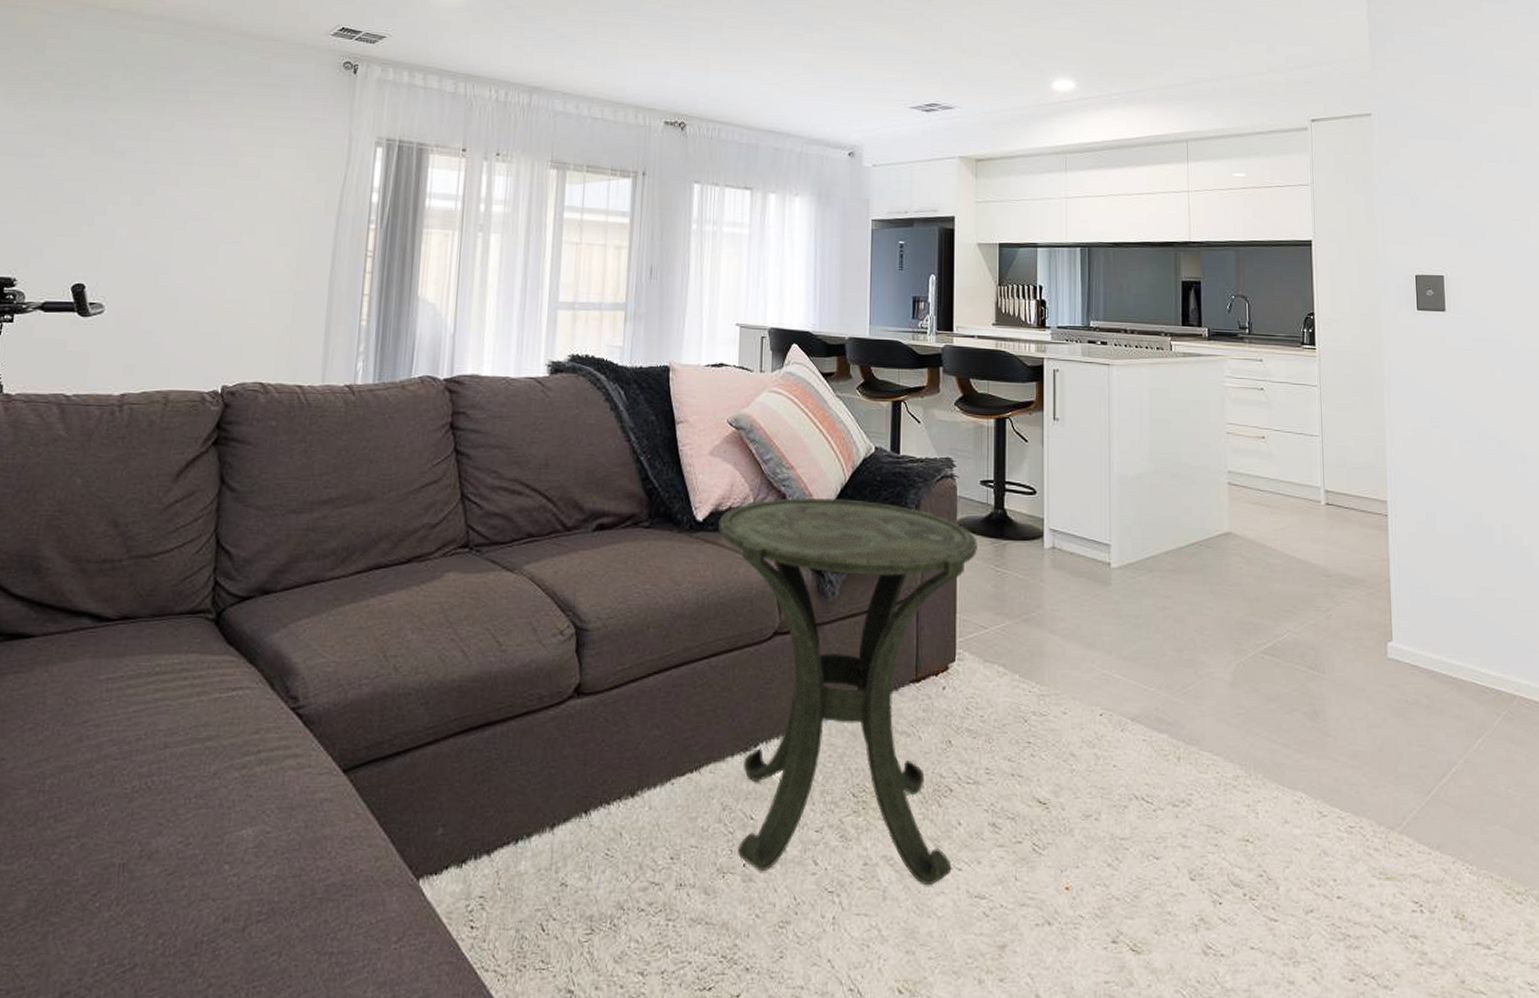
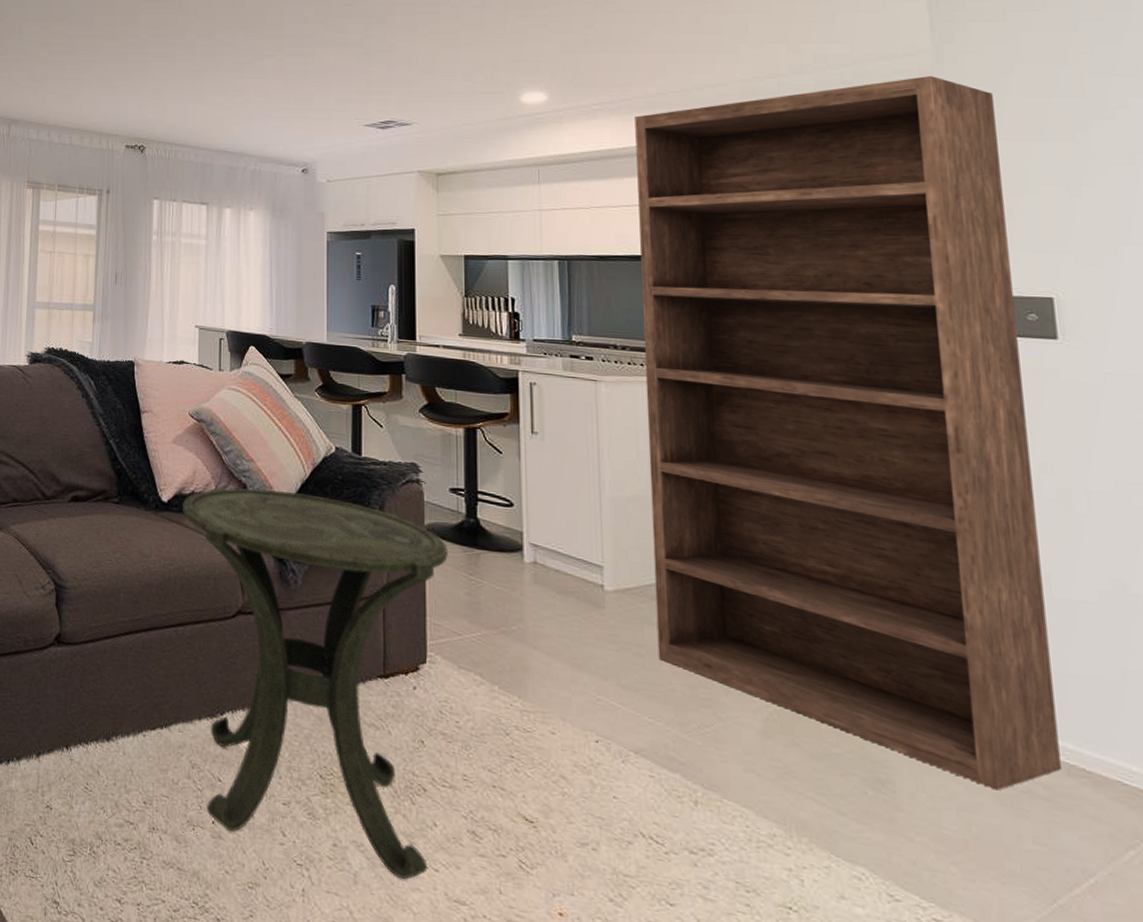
bookshelf: none [1147,79,1437,705] -> present [635,76,1061,791]

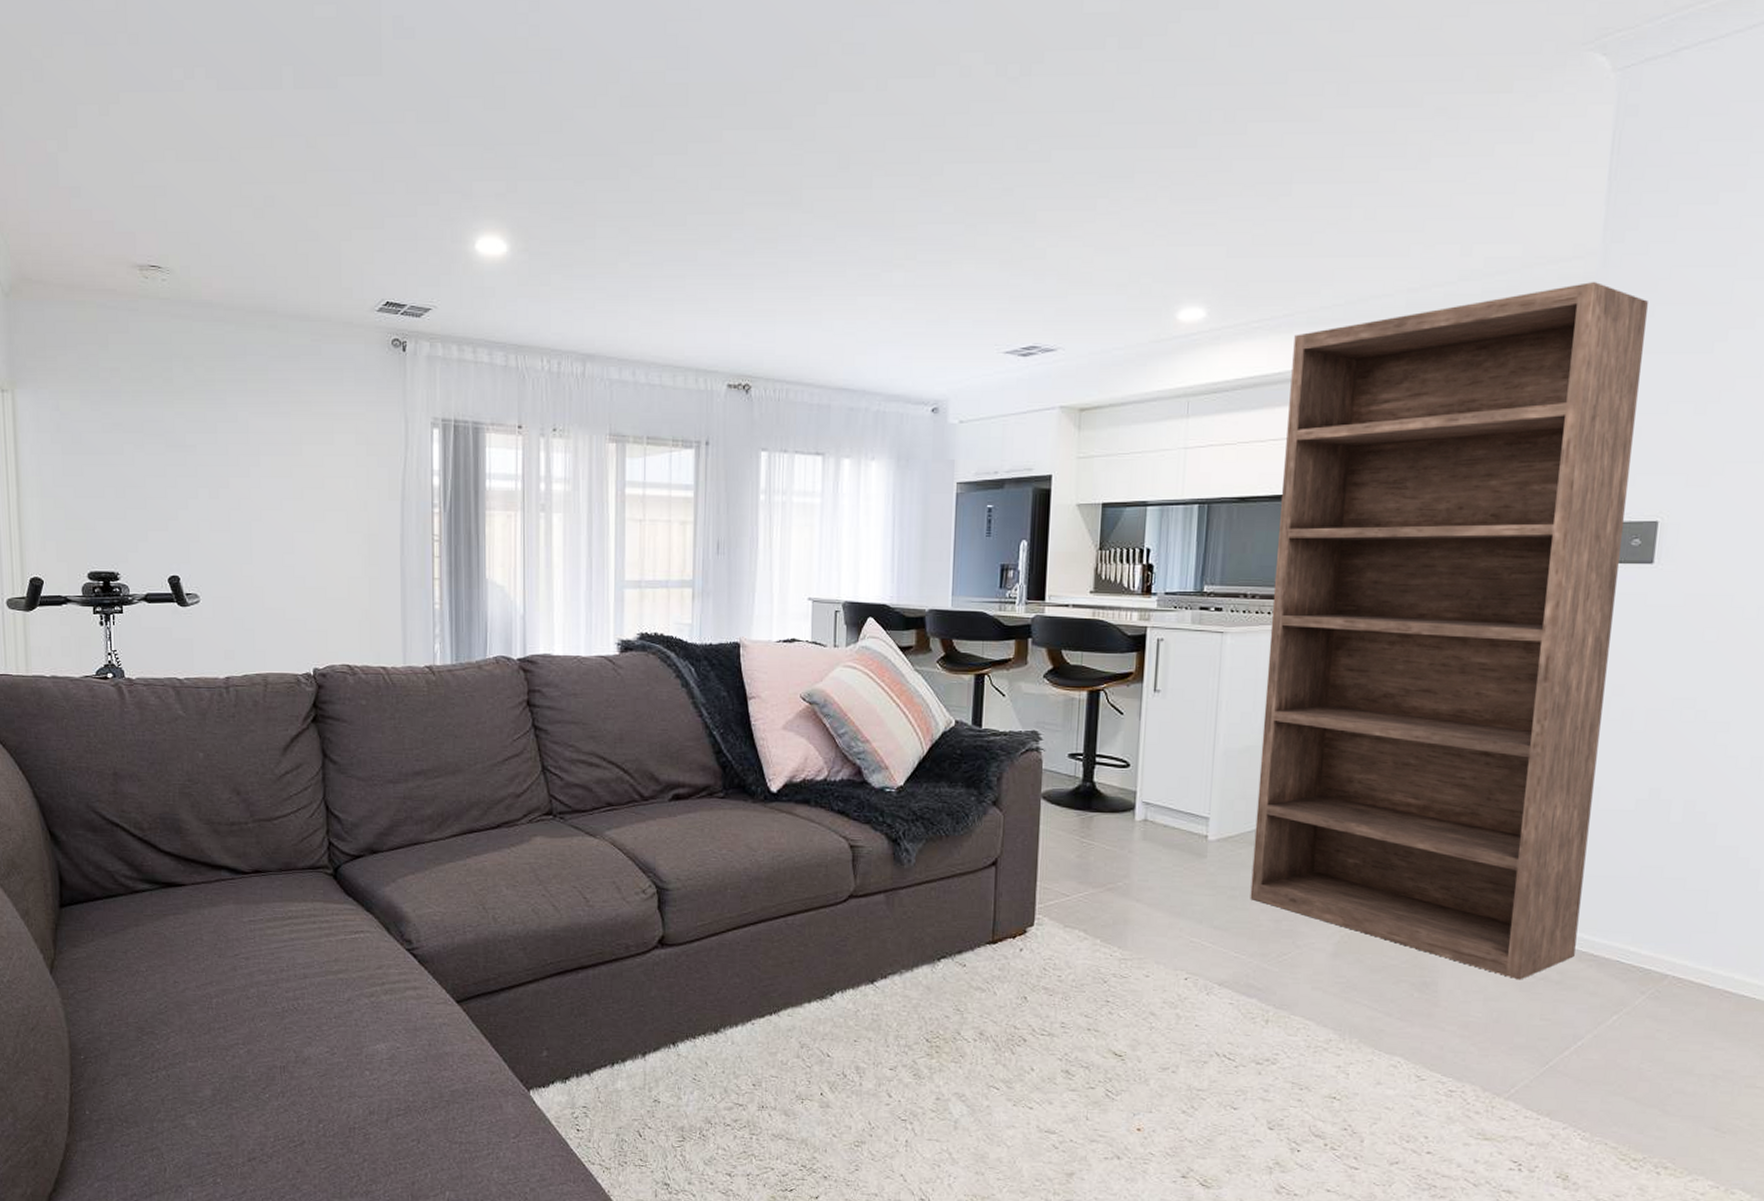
side table: present [182,487,448,880] -> none [793,769,1063,1120]

